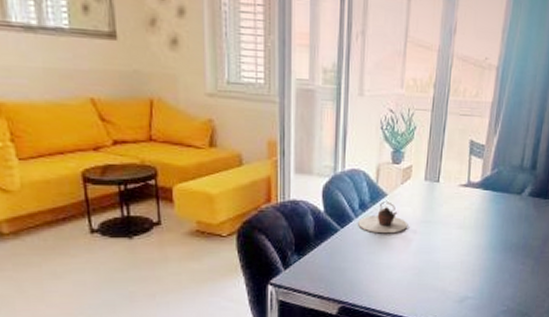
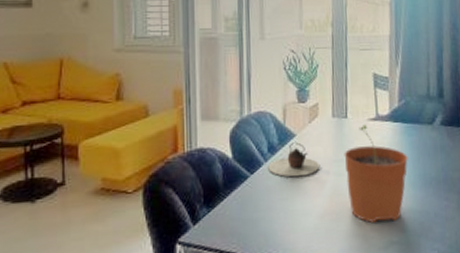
plant pot: none [431,190,493,280] -> present [344,124,408,224]

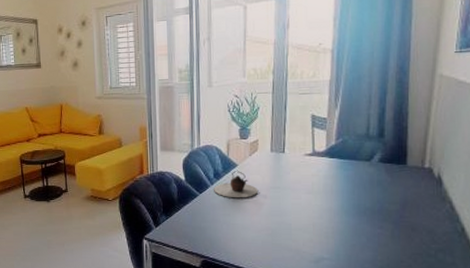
plant pot: present [344,124,408,224] -> none [280,159,343,241]

